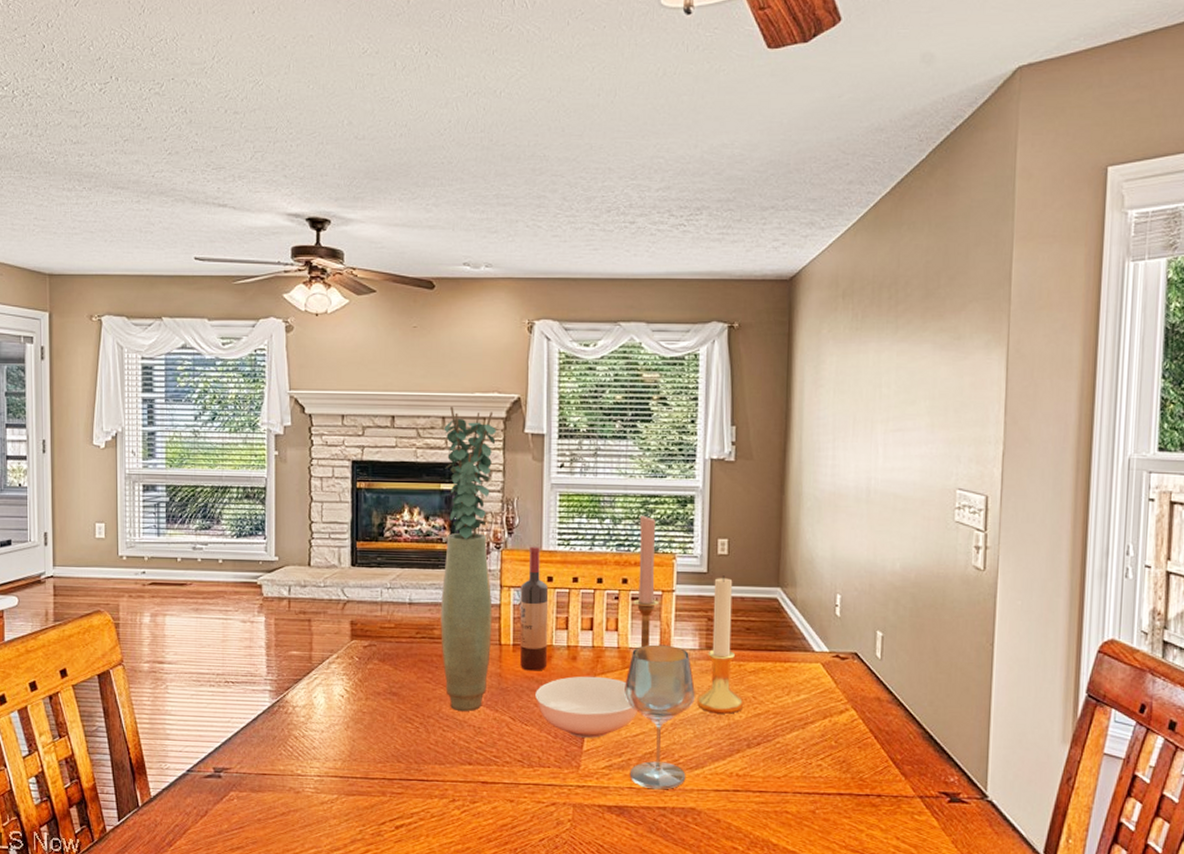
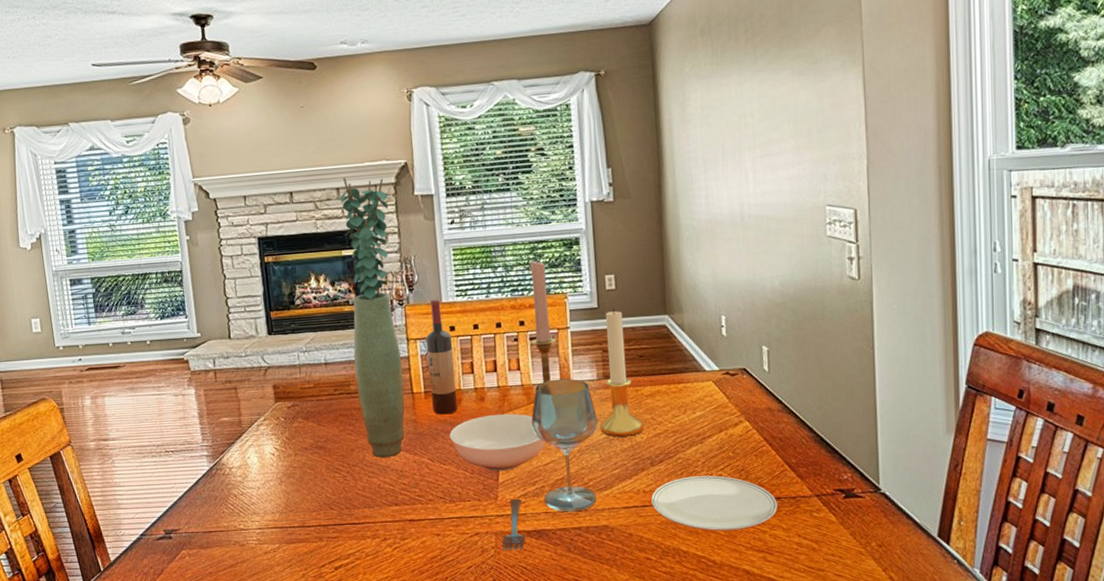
fork: none [580,769,606,825] -> present [502,498,526,550]
plate: none [744,763,878,827] -> present [651,475,778,532]

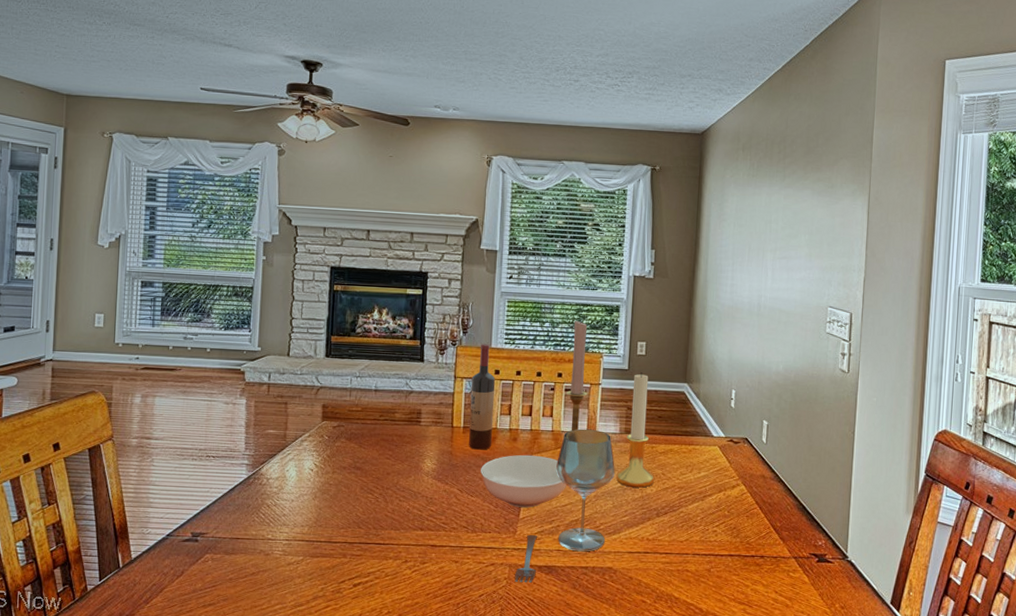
vase: present [339,178,405,457] -> none [401,225,456,484]
plate: present [651,475,778,532] -> none [653,529,761,583]

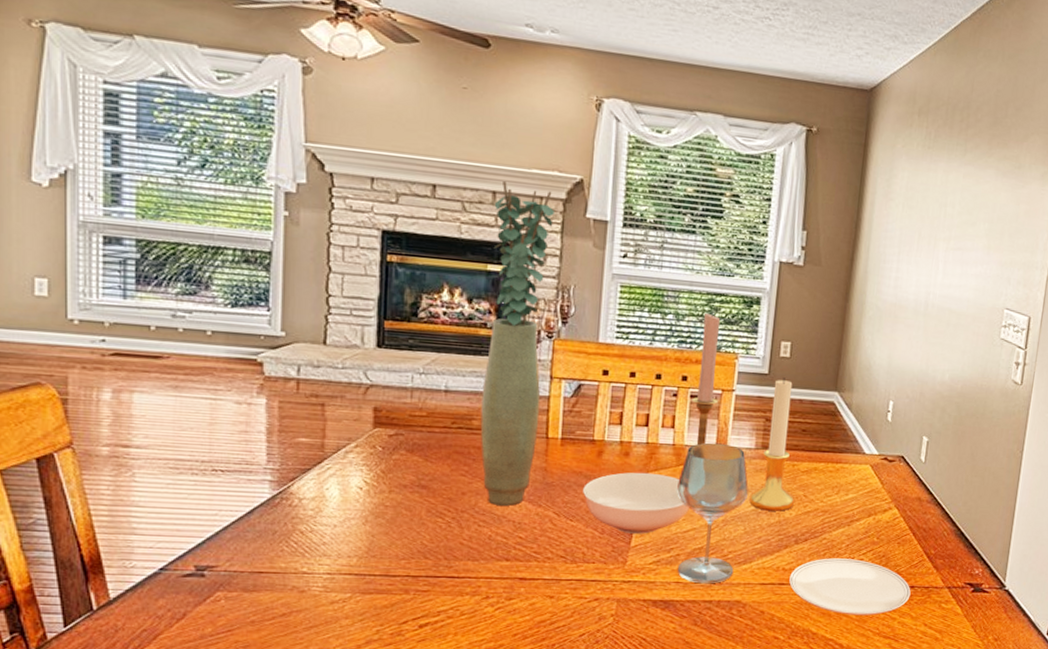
vase: none [401,225,456,484] -> present [480,182,554,506]
wine bottle: present [468,344,496,450] -> none [567,337,604,466]
fork: present [514,534,538,583] -> none [623,564,653,619]
plate: none [653,529,761,583] -> present [789,558,911,616]

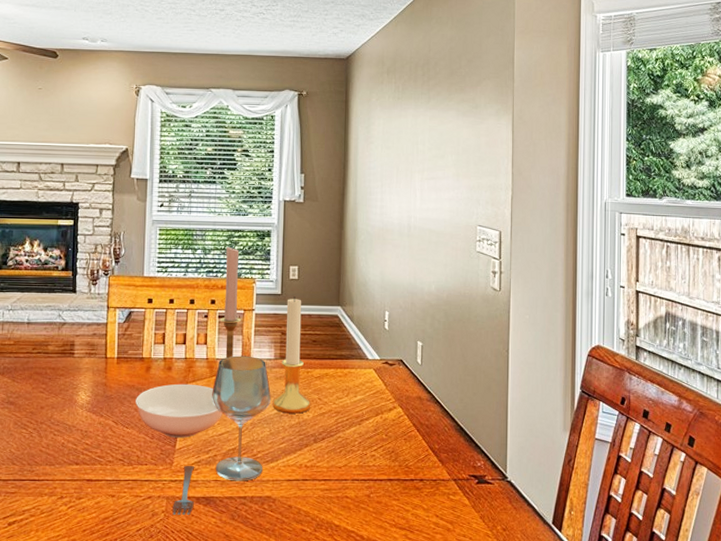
vase: present [480,182,554,506] -> none [54,155,107,417]
fork: none [623,564,653,619] -> present [172,465,195,515]
plate: present [789,558,911,616] -> none [312,455,420,508]

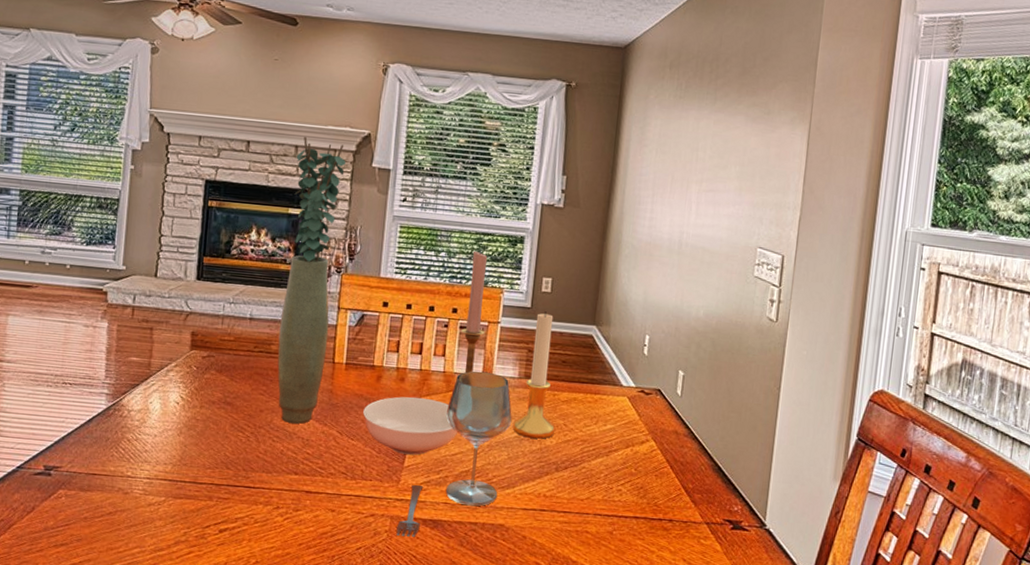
vase: none [54,155,107,417] -> present [277,137,346,424]

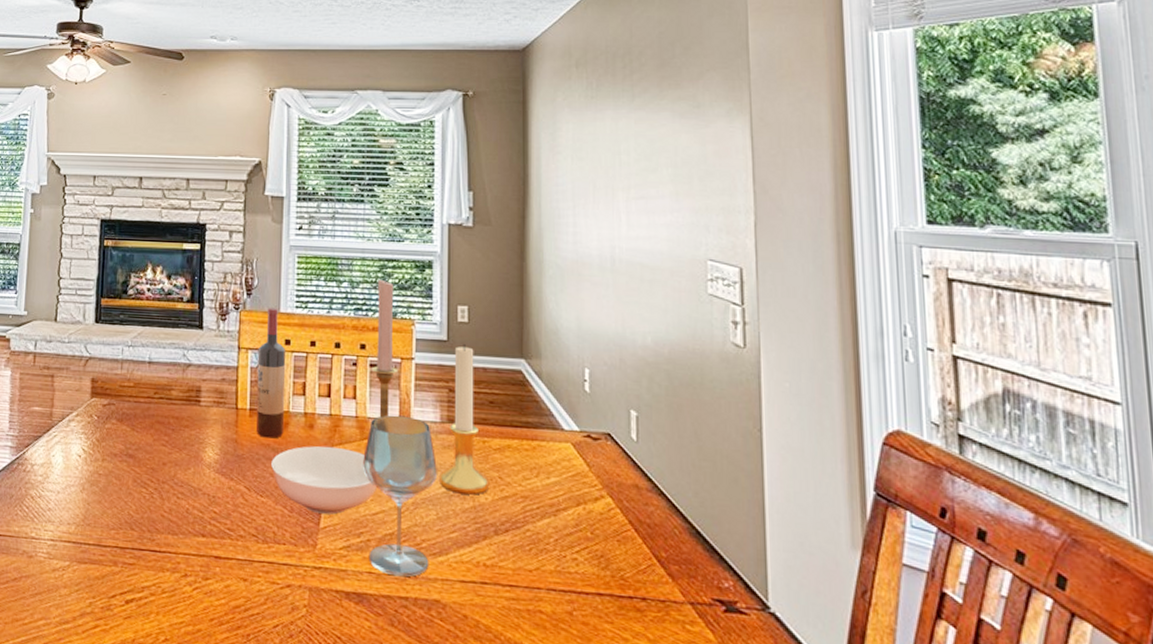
vase: present [277,137,346,424] -> none [178,169,237,478]
wine bottle: none [350,272,384,390] -> present [255,308,286,439]
fork: present [396,484,424,537] -> none [316,549,344,614]

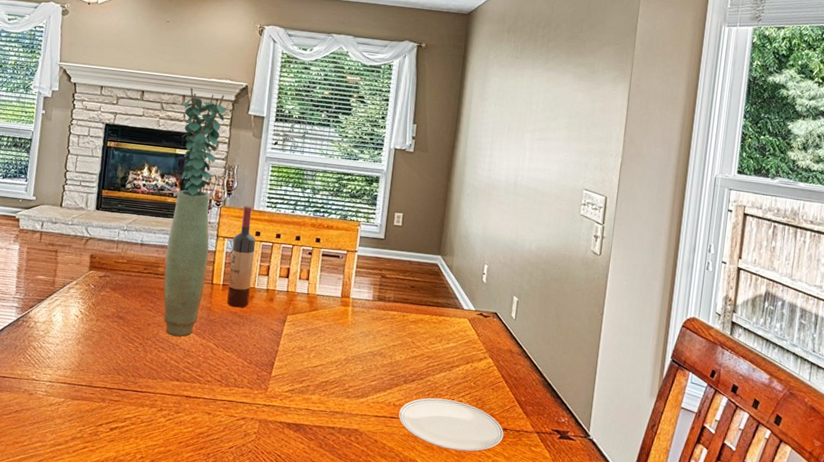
vase: none [178,169,237,478] -> present [163,88,226,337]
bowl: present [271,446,377,515] -> none [237,314,319,367]
wine glass: present [362,415,438,578] -> none [307,293,367,413]
candlestick: present [371,278,399,418] -> none [323,188,347,296]
candle holder: present [438,344,490,495] -> none [366,242,405,355]
plate: none [493,554,643,633] -> present [399,397,504,453]

